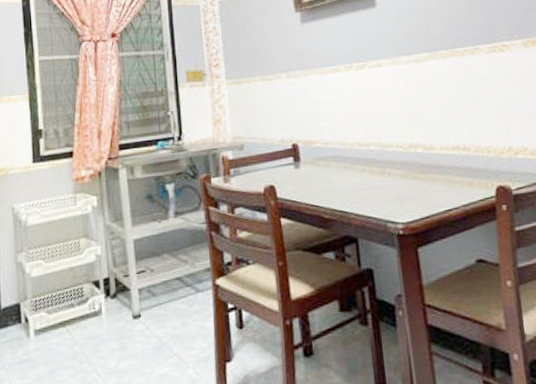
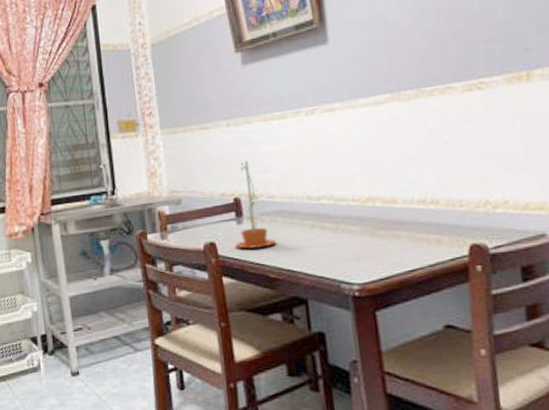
flower pot: none [292,109,331,192] -> present [234,160,277,249]

